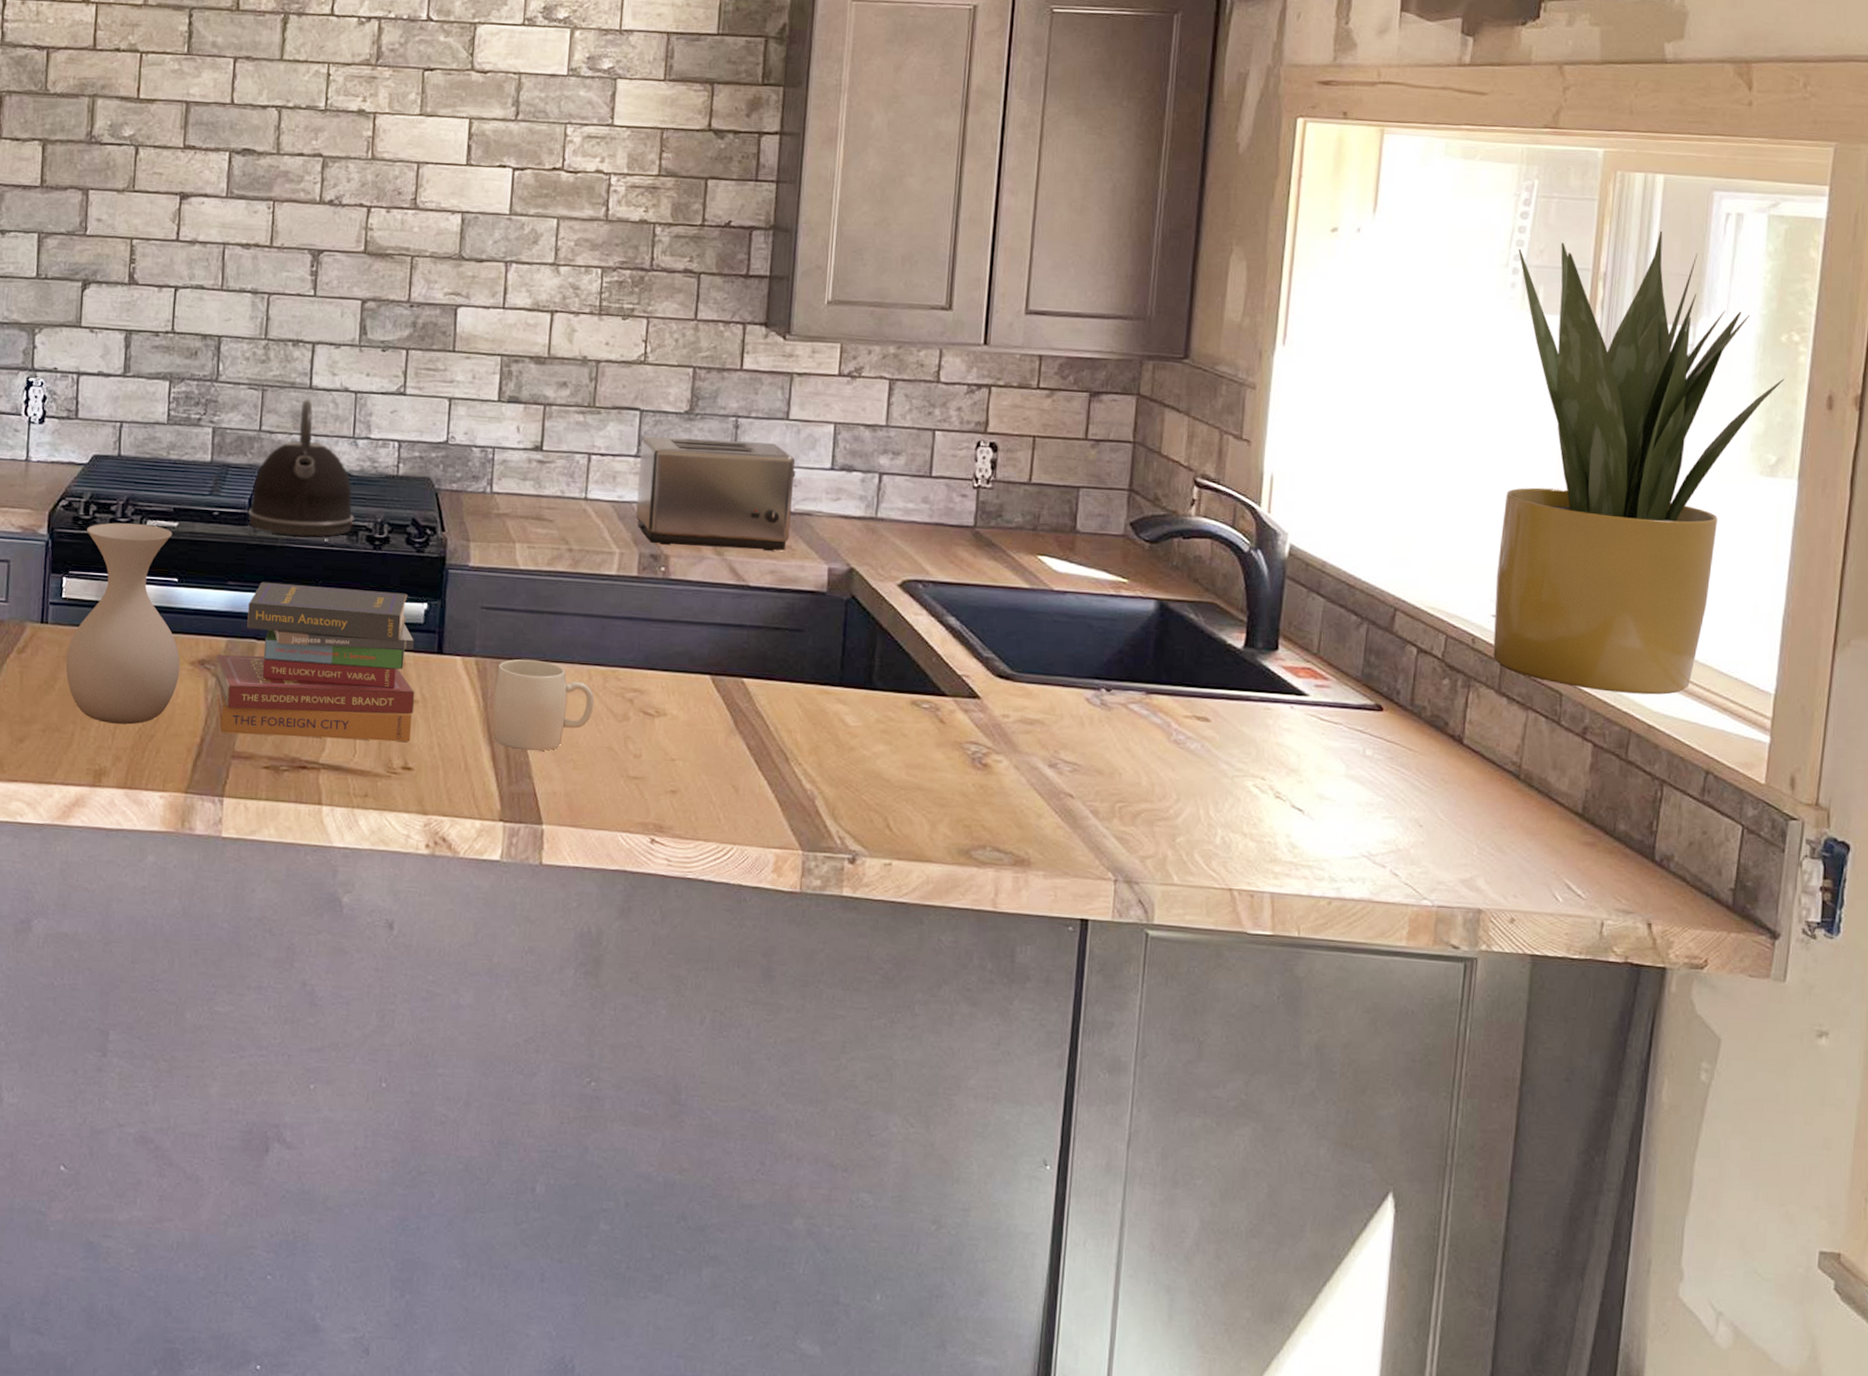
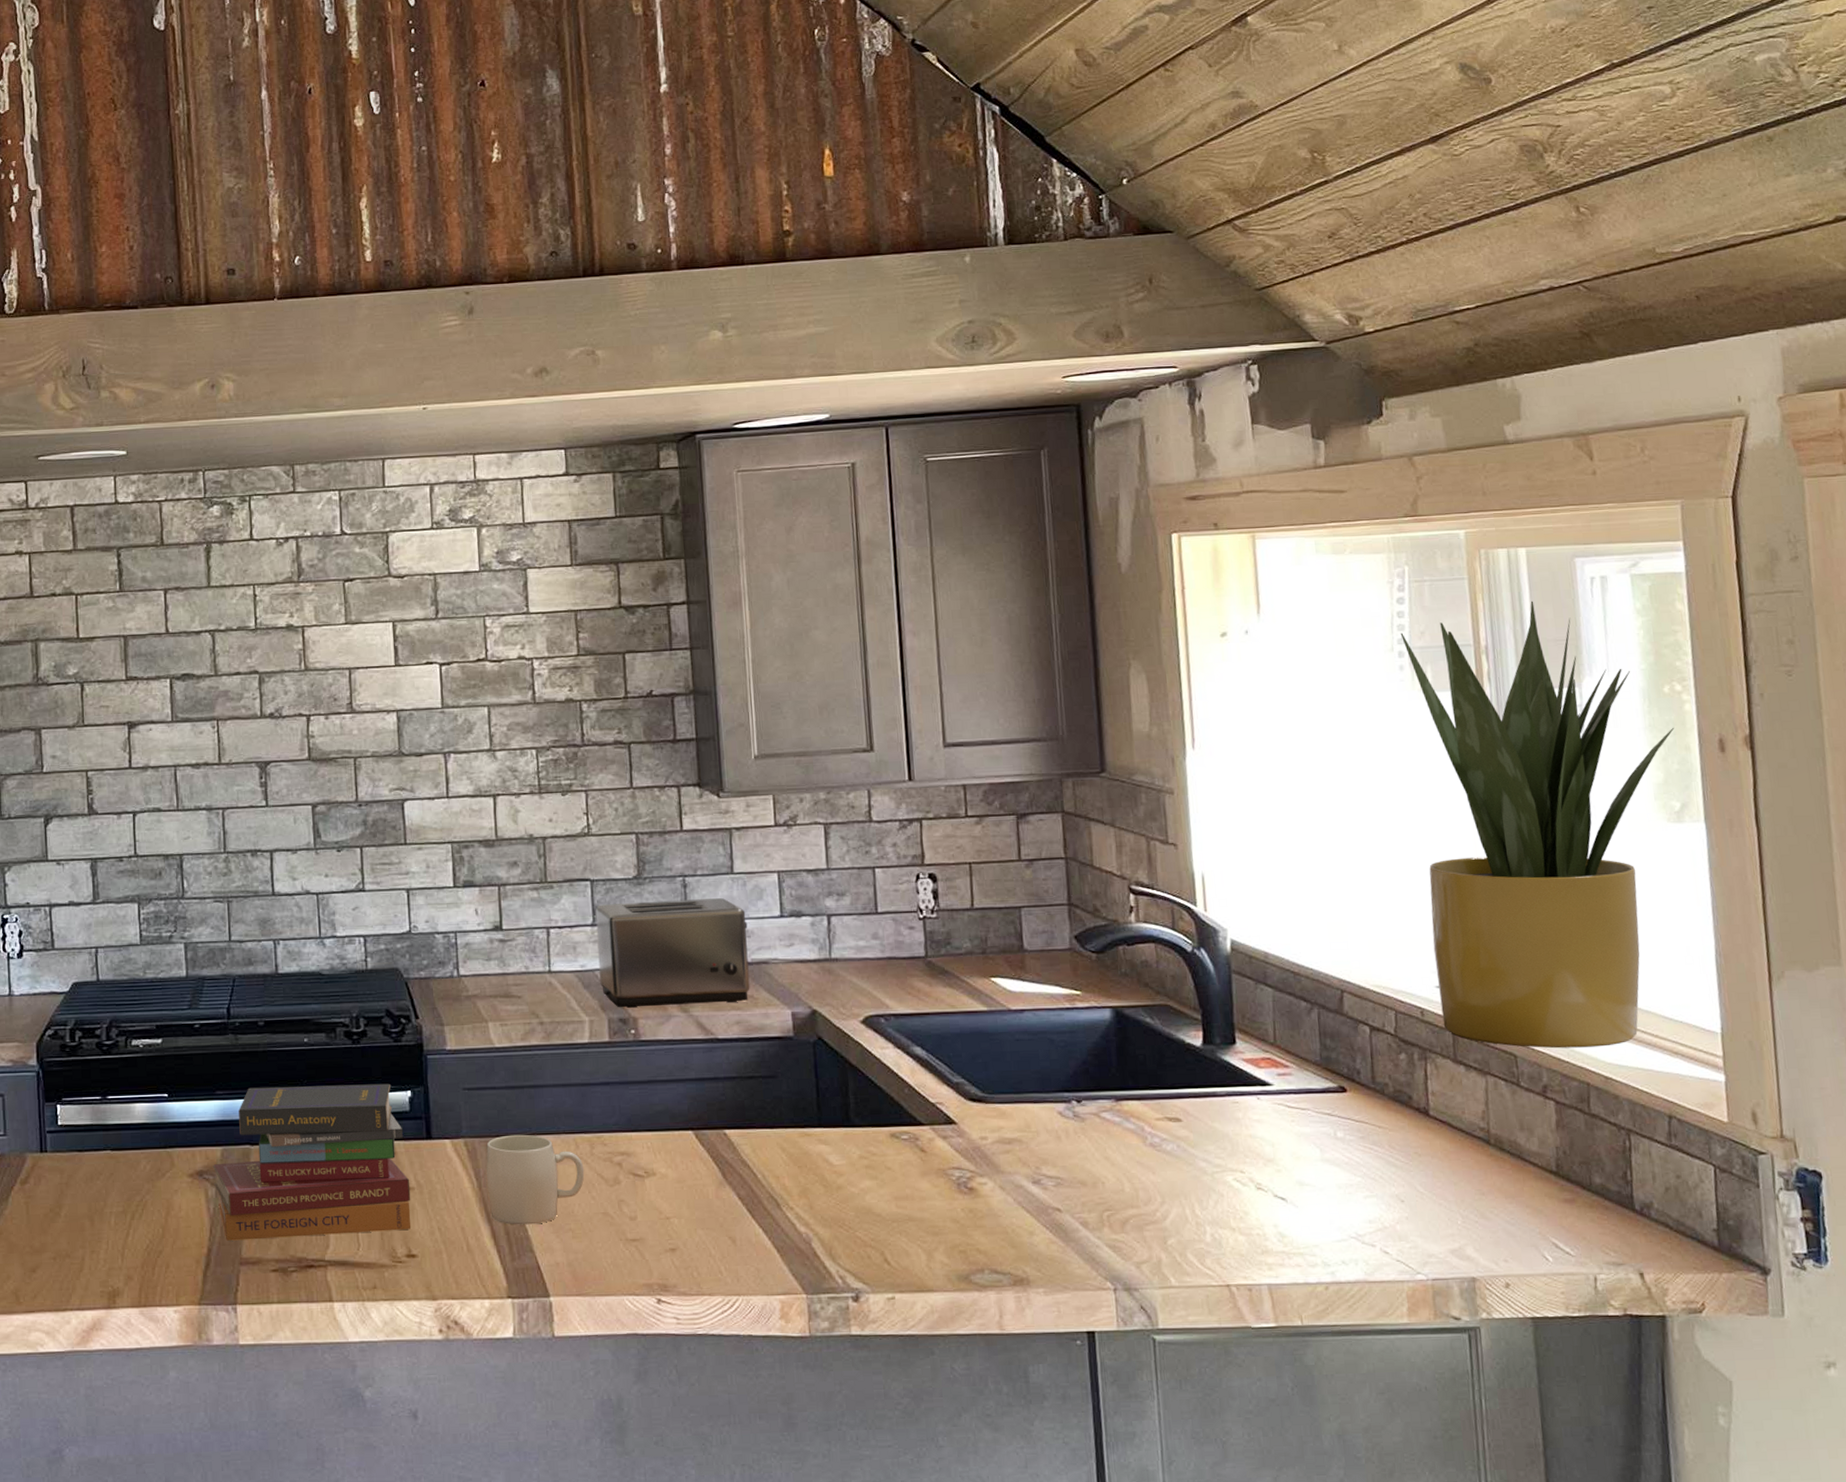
vase: present [65,522,181,725] -> none [68,1044,180,1244]
kettle: present [248,399,354,537] -> none [227,906,330,1040]

